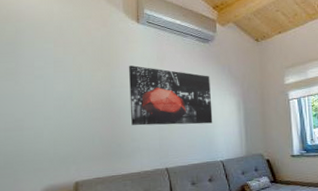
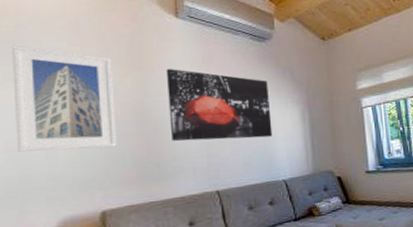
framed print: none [12,46,88,132] -> present [12,45,117,152]

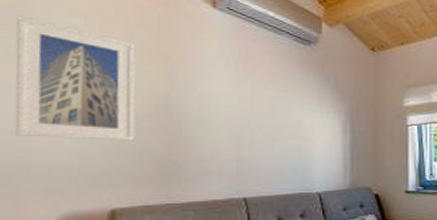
wall art: present [165,69,273,142] -> none [197,63,310,146]

